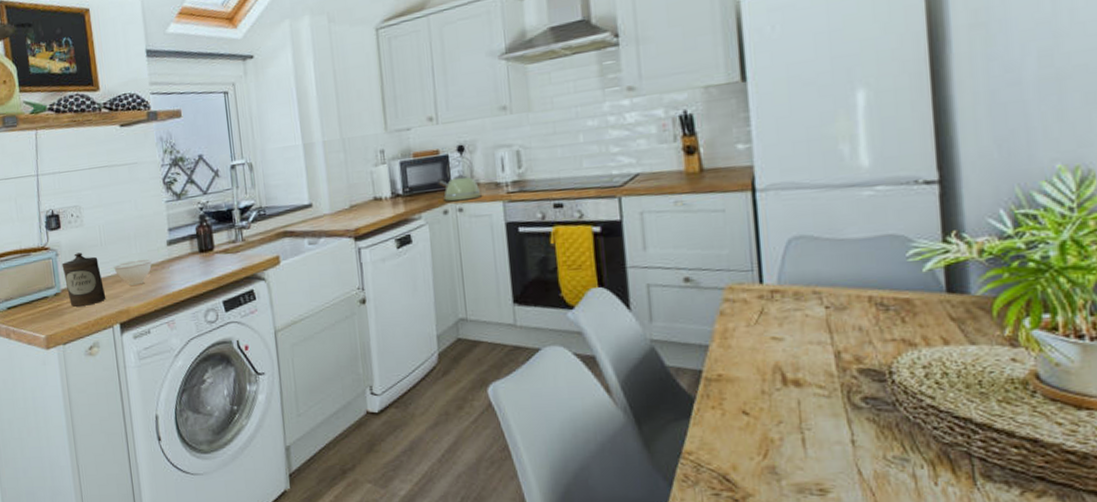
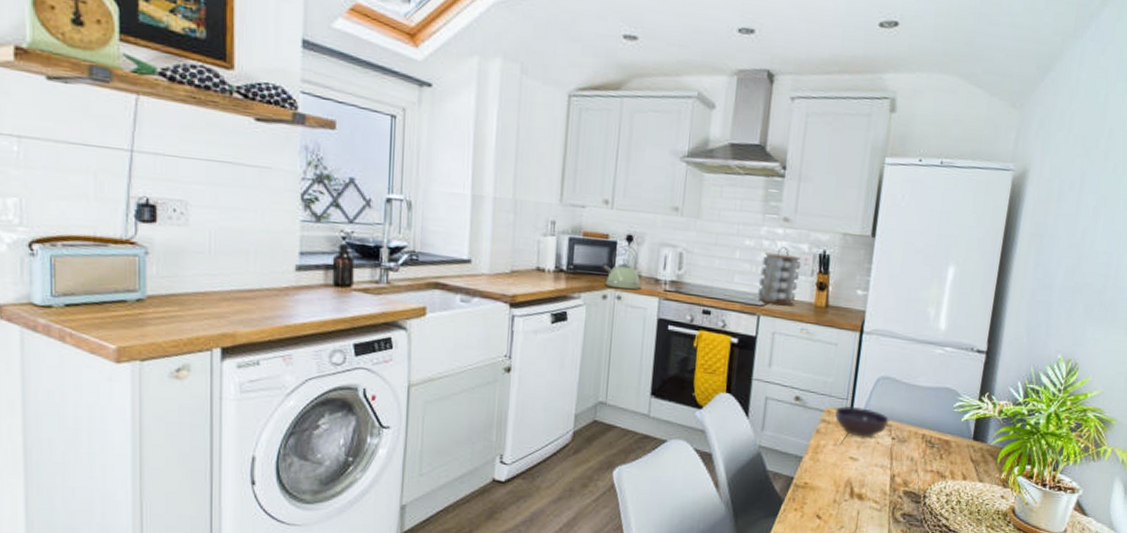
canister: present [62,252,106,307] -> none [152,256,208,321]
bowl: present [113,258,153,287] -> none [222,278,274,309]
spice rack: none [611,116,660,183] -> present [757,246,802,306]
bowl: none [739,276,816,312] -> present [834,406,890,438]

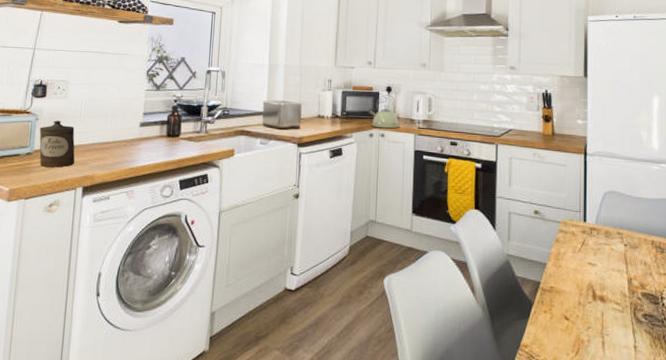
canister: none [152,256,208,321] -> present [39,120,75,168]
toaster: none [462,243,516,285] -> present [261,99,302,131]
spice rack: present [757,246,802,306] -> none [494,88,528,136]
bowl: present [834,406,890,438] -> none [570,217,620,245]

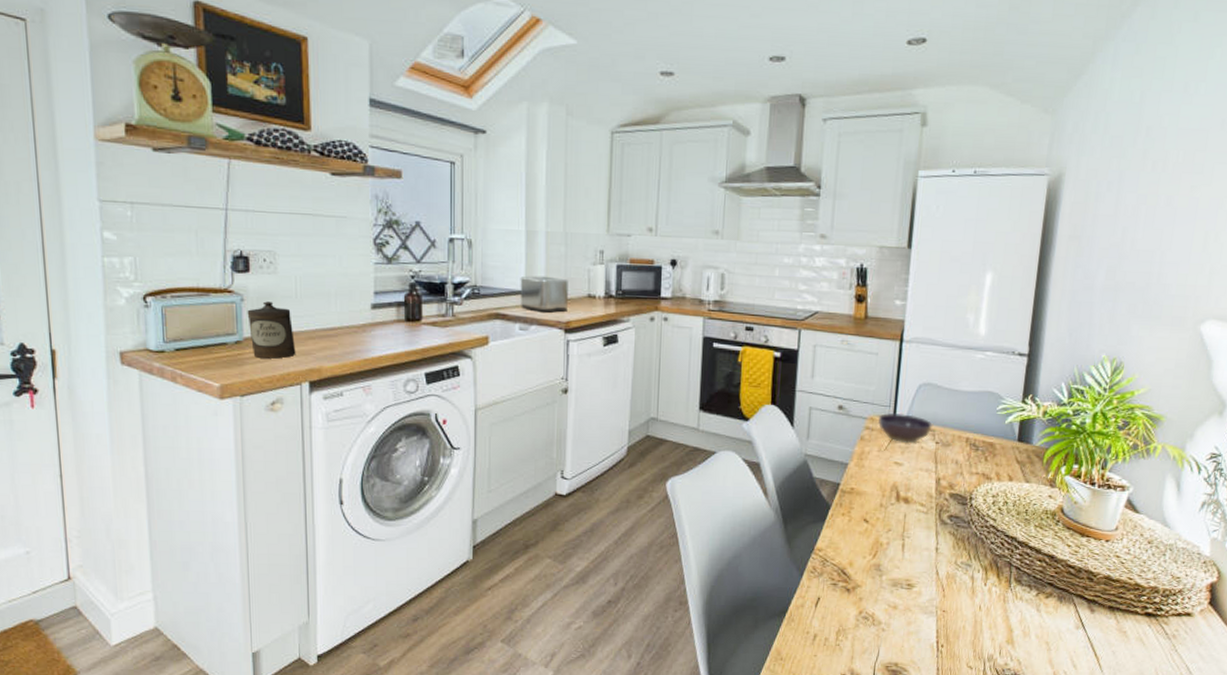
kettle: present [368,95,400,129] -> none [649,269,686,311]
bowl: none [570,217,620,245] -> present [877,413,933,443]

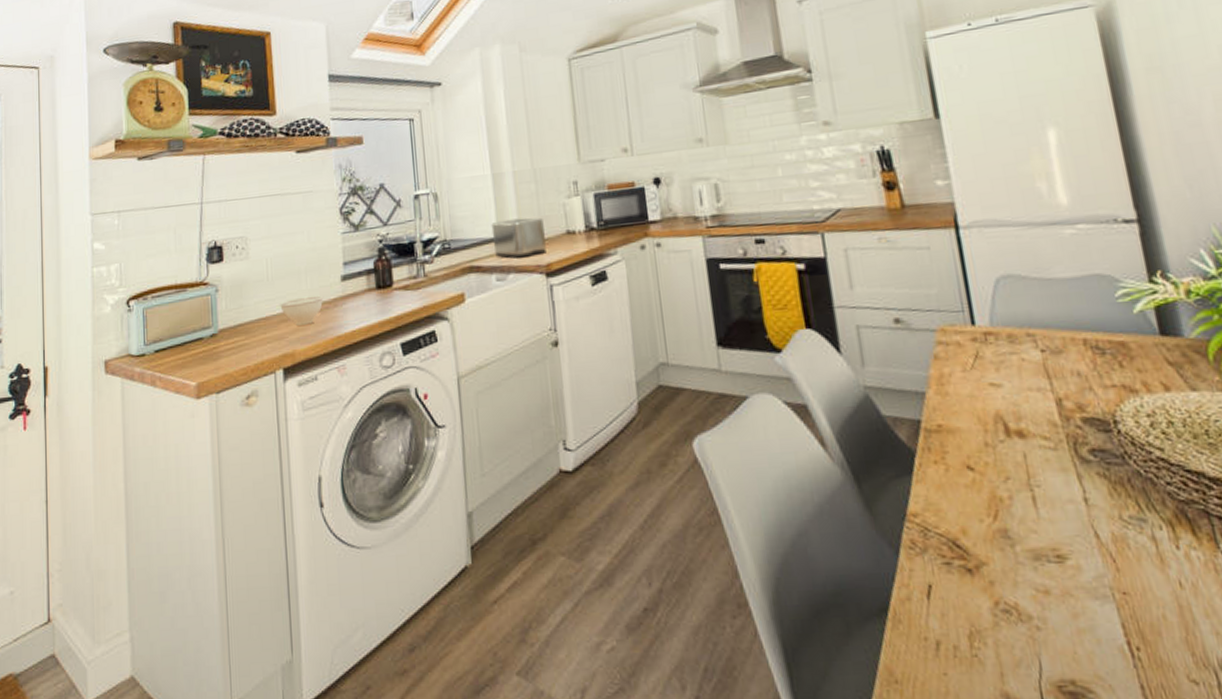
canister: present [247,301,296,359] -> none [221,288,270,350]
bowl: none [308,318,353,346] -> present [280,295,324,327]
bowl: present [877,413,933,443] -> none [952,317,1030,356]

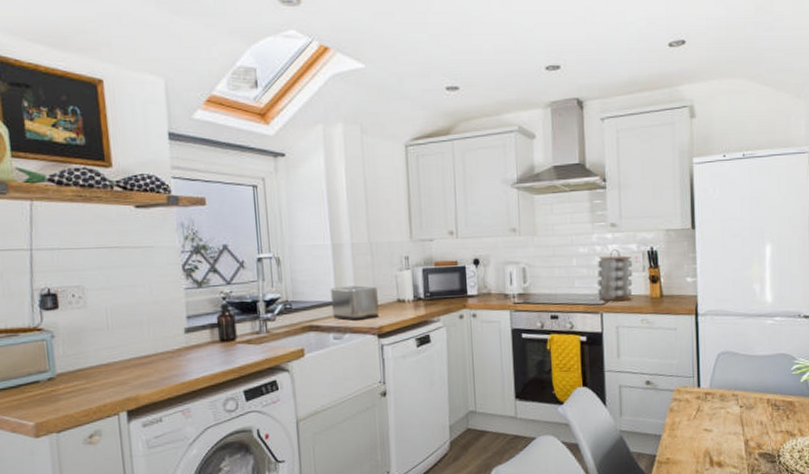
bowl: present [280,295,324,327] -> none [122,345,167,374]
spice rack: none [809,151,861,219] -> present [597,248,633,302]

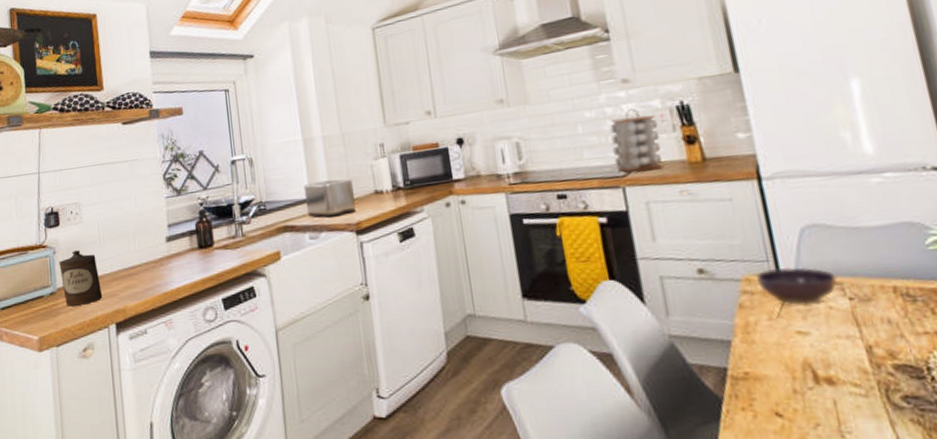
canister: none [58,336,112,393] -> present [59,250,103,306]
bowl: none [684,382,735,410] -> present [757,266,837,305]

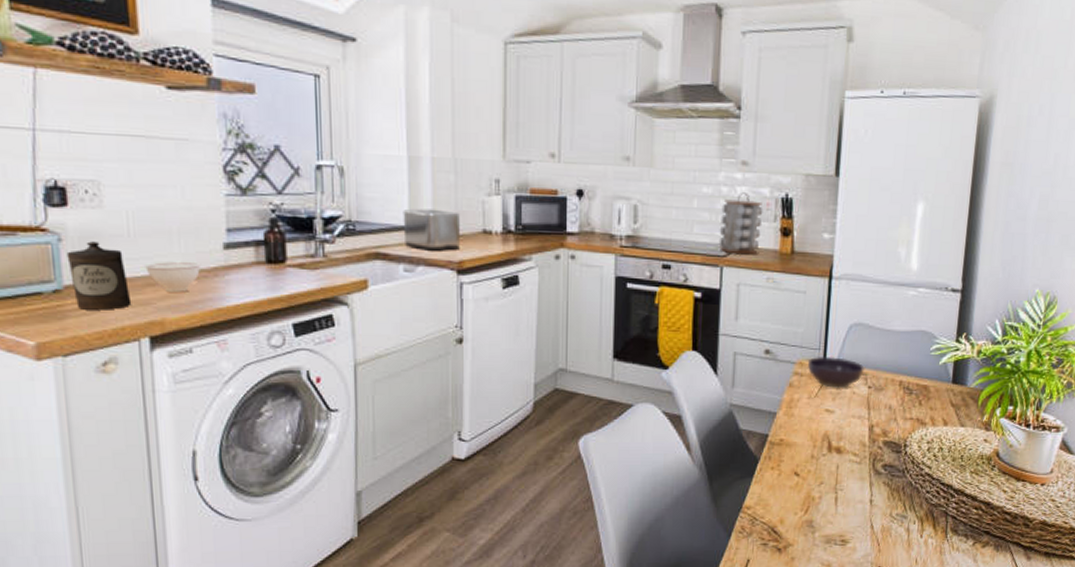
bowl: none [111,255,151,285] -> present [145,260,202,294]

